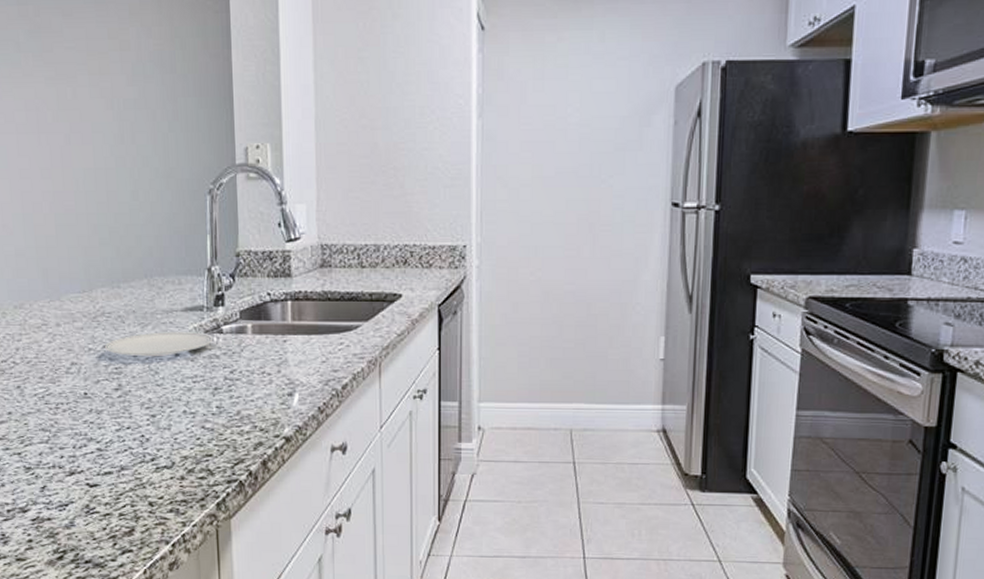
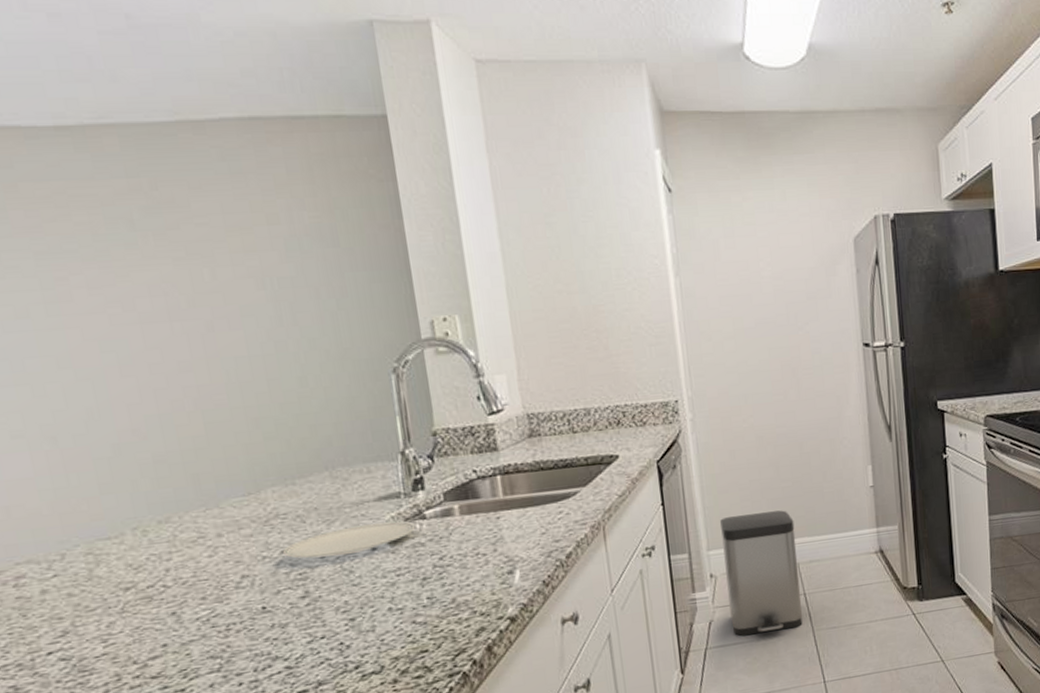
pedal bin: none [494,371,572,496] -> present [720,510,803,637]

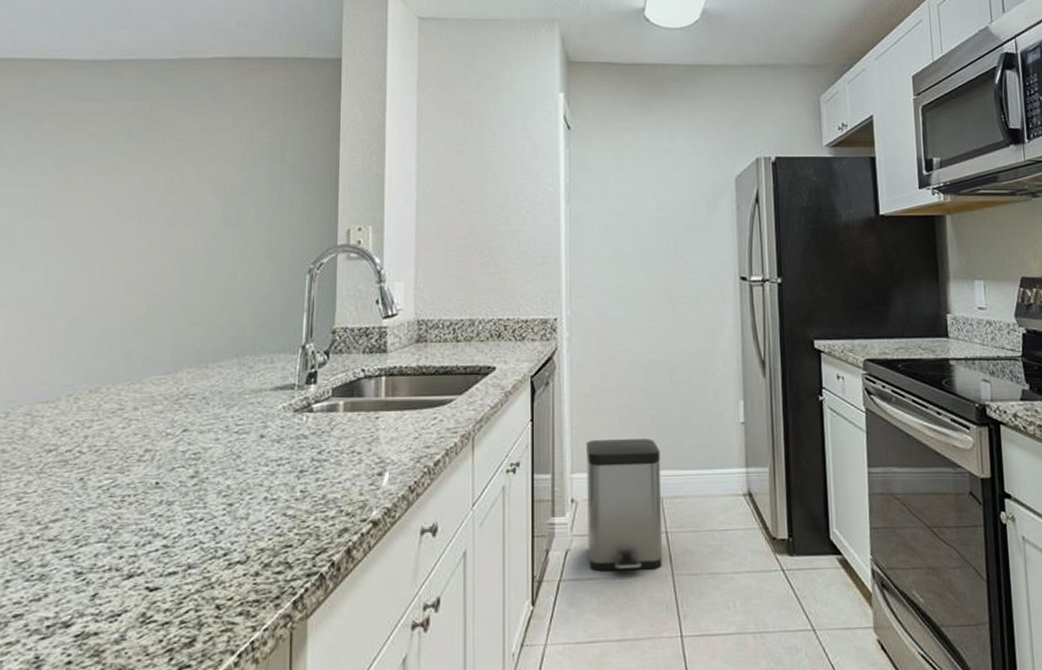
plate: present [282,521,416,559] -> none [184,412,303,440]

